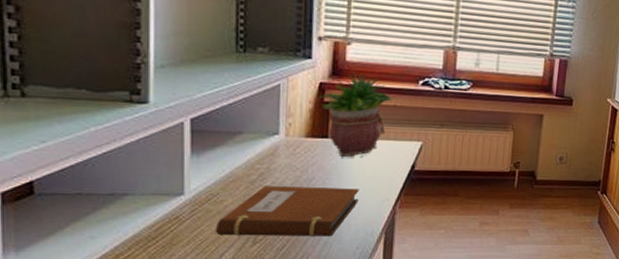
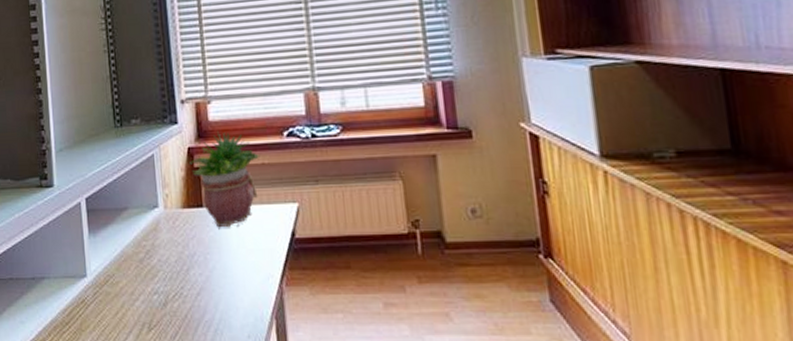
notebook: present [216,186,359,237] -> none [115,264,242,322]

